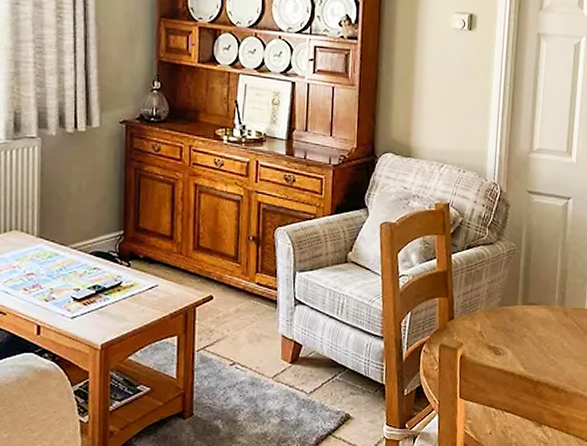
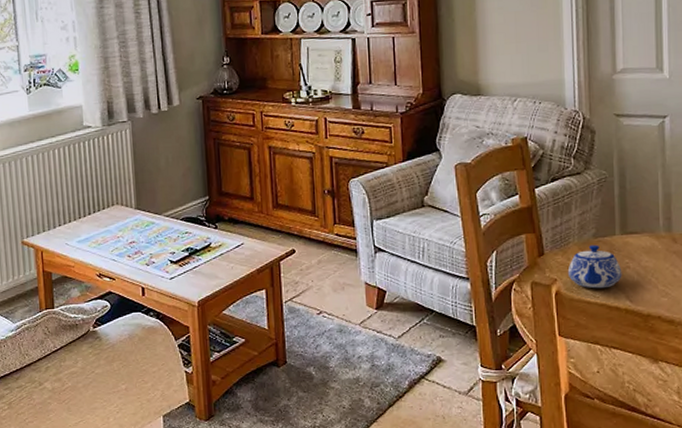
teapot: none [473,312,520,355] -> present [567,244,622,289]

